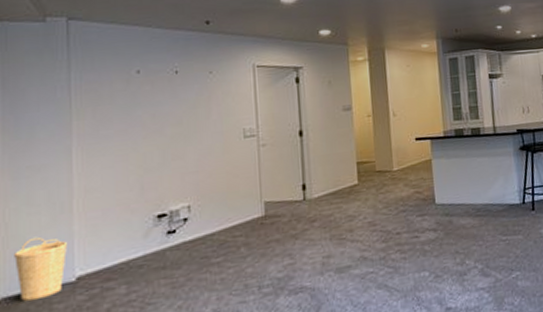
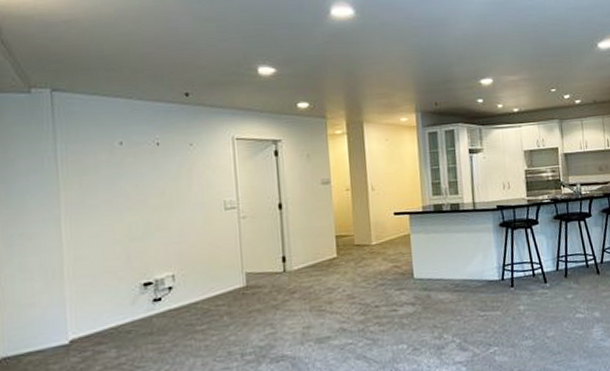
basket: present [14,236,68,301] -> none [11,301,61,361]

